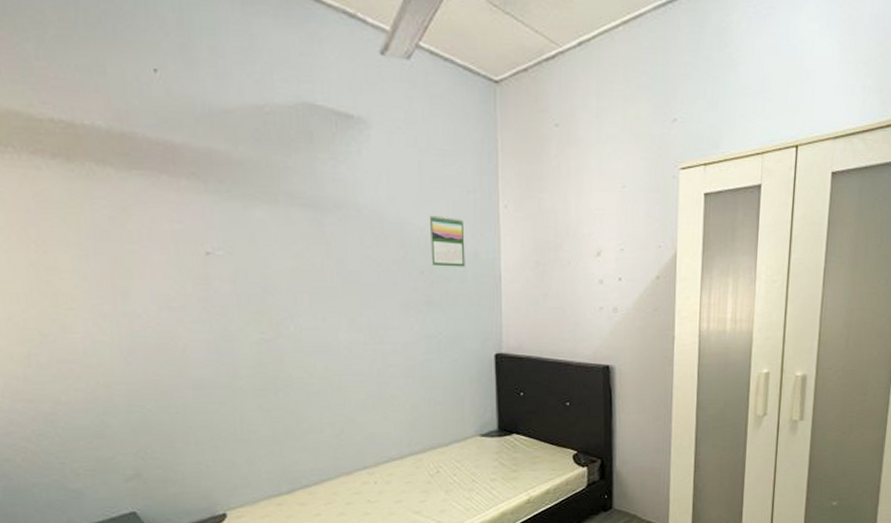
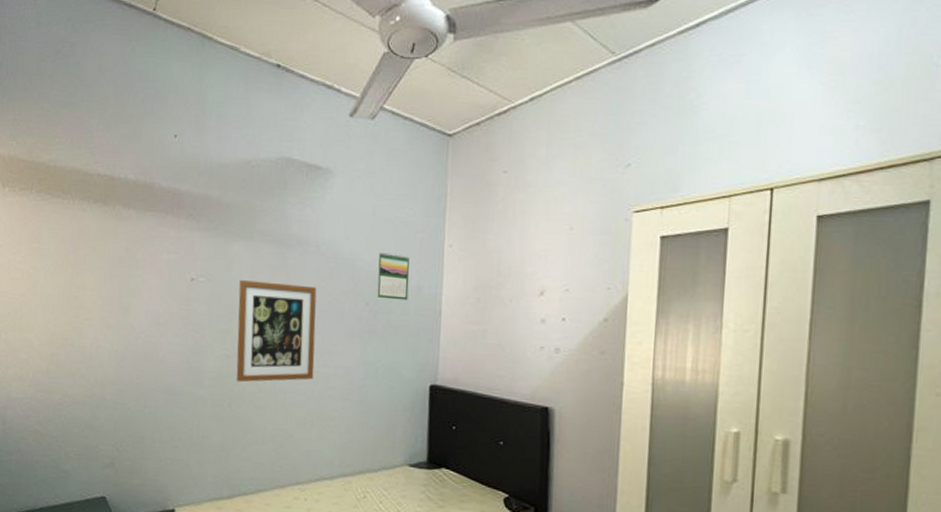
wall art: none [269,251,370,368] -> present [236,279,317,383]

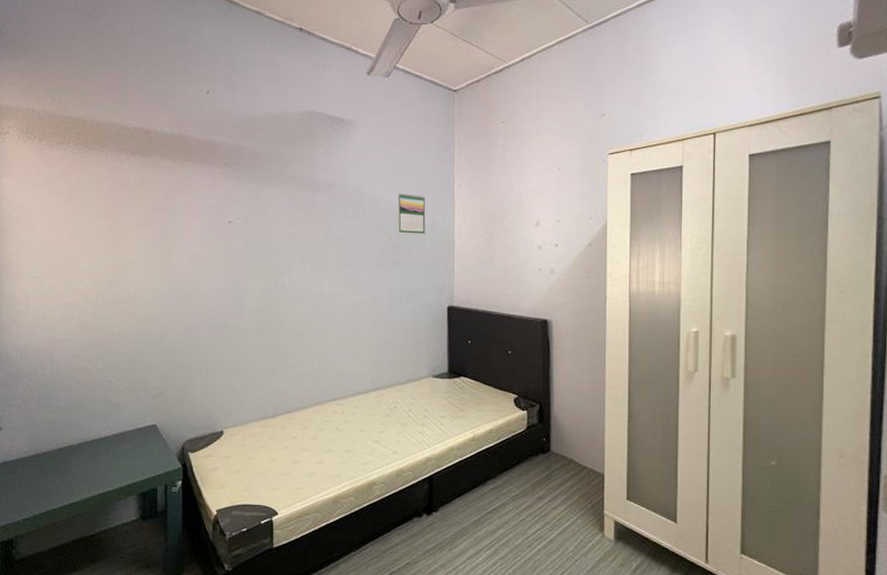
wall art: present [236,279,317,383] -> none [274,220,346,313]

